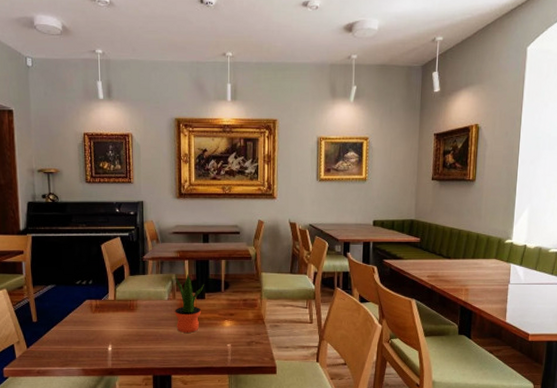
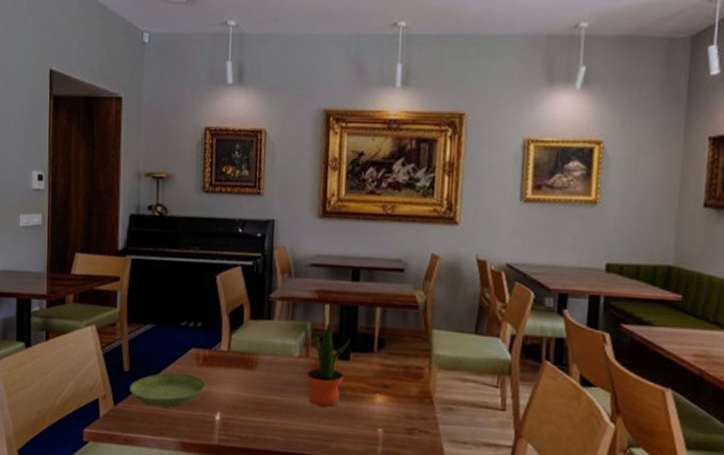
saucer: none [39,319,99,346] -> present [130,372,206,408]

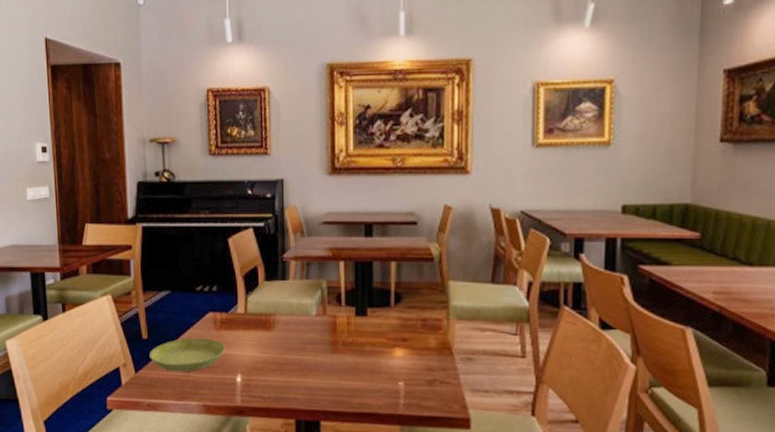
potted plant: present [307,322,350,407] -> none [325,280,366,363]

